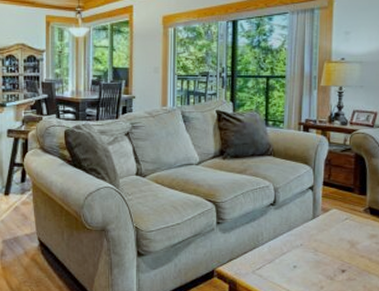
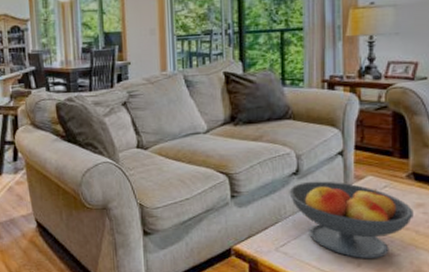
fruit bowl: none [266,212,368,283] -> present [289,181,414,259]

